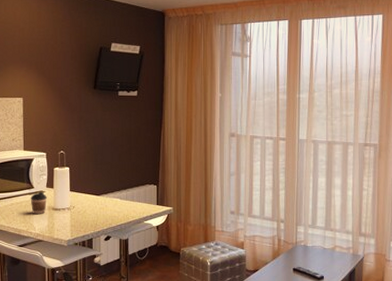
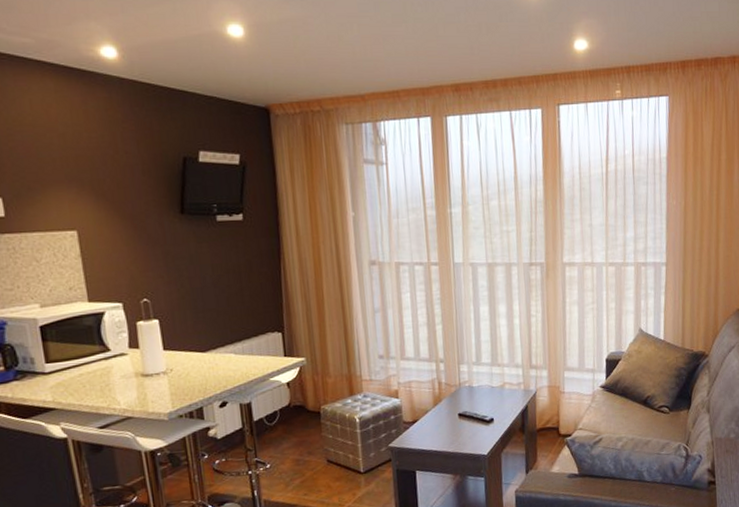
coffee cup: present [30,191,47,214] -> none [107,354,133,384]

